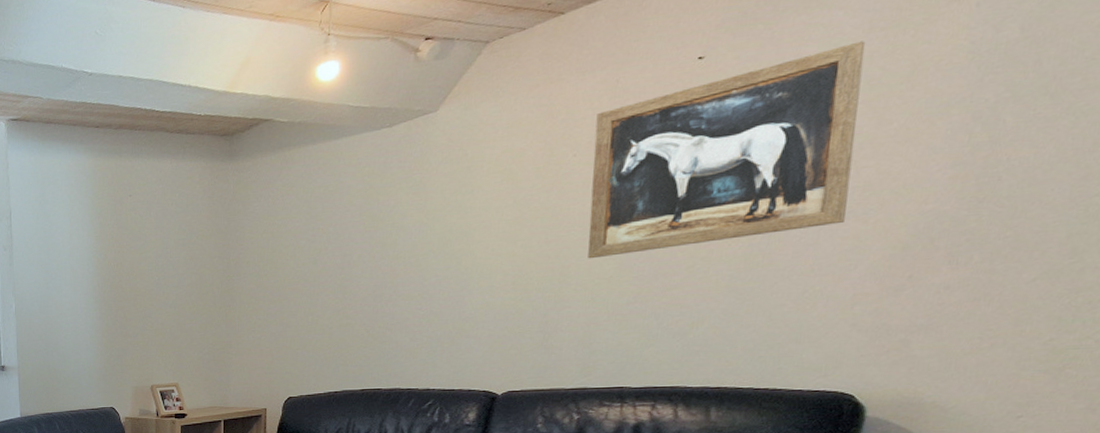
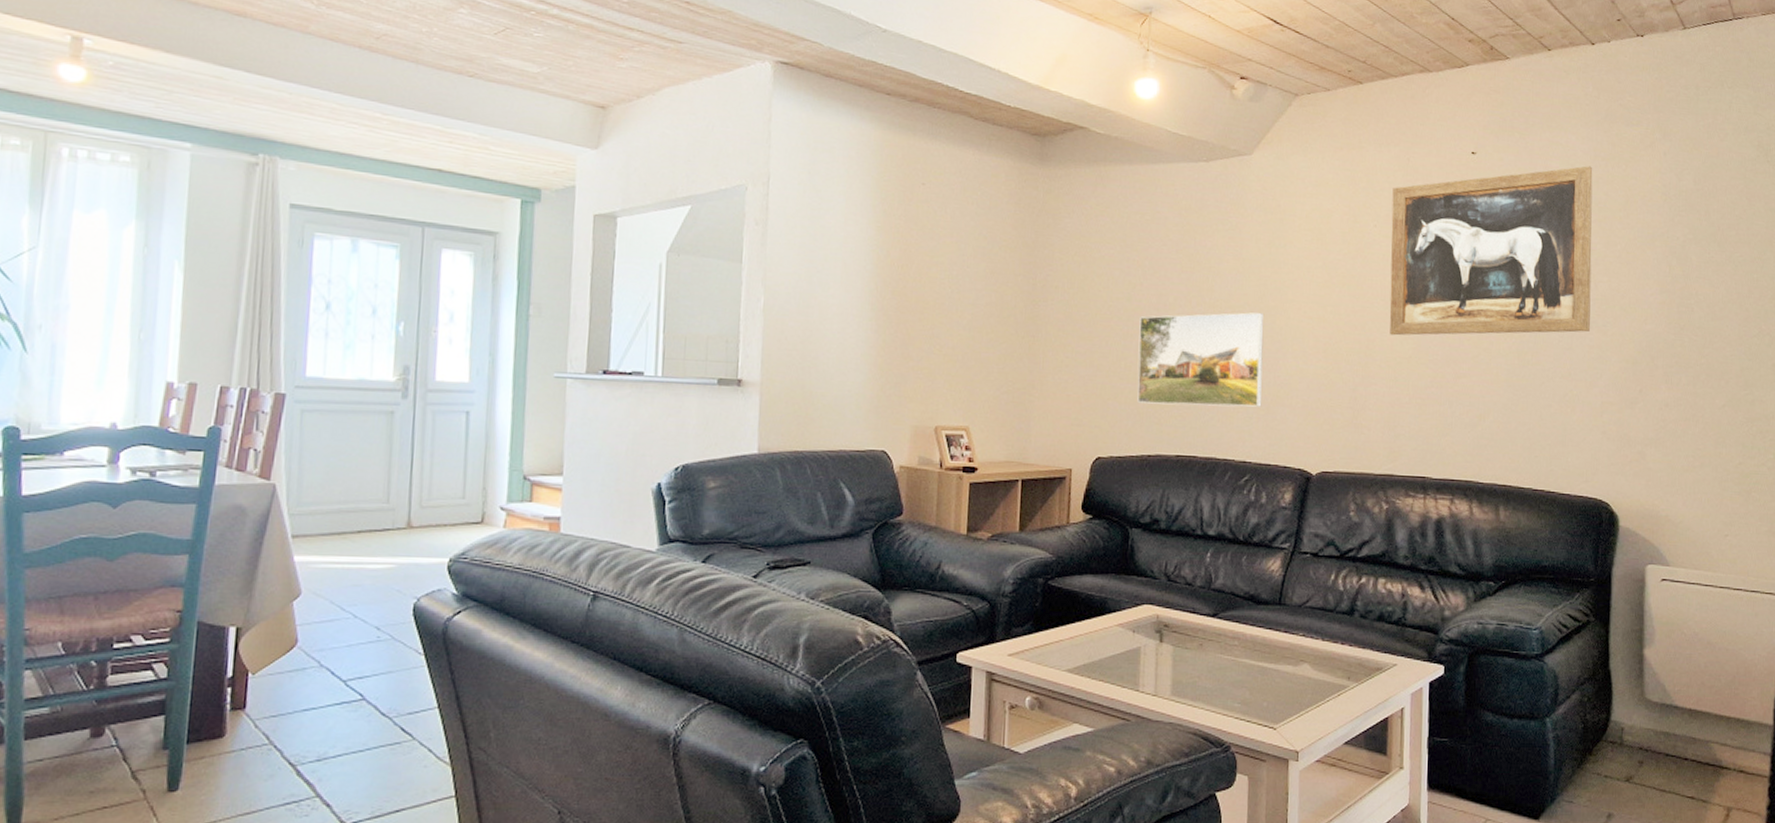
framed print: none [324,256,449,349] -> present [1137,312,1264,407]

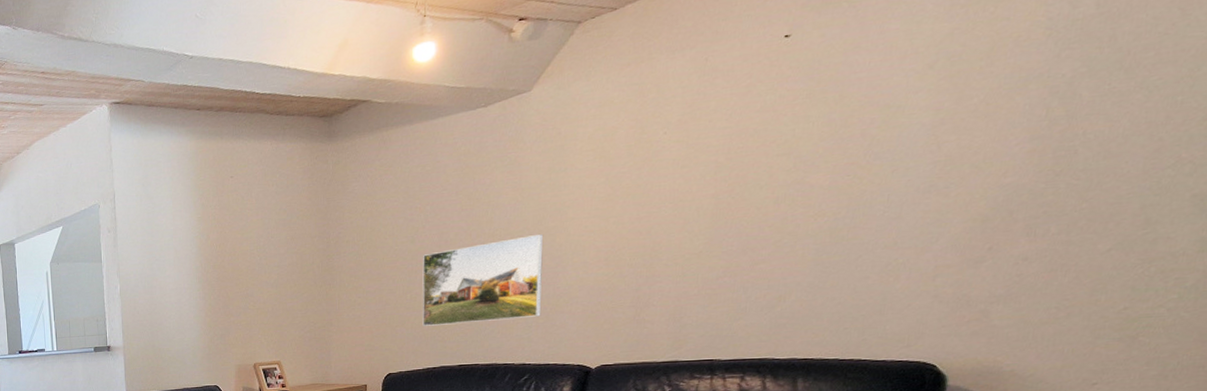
wall art: present [1389,166,1593,336] -> none [678,18,947,235]

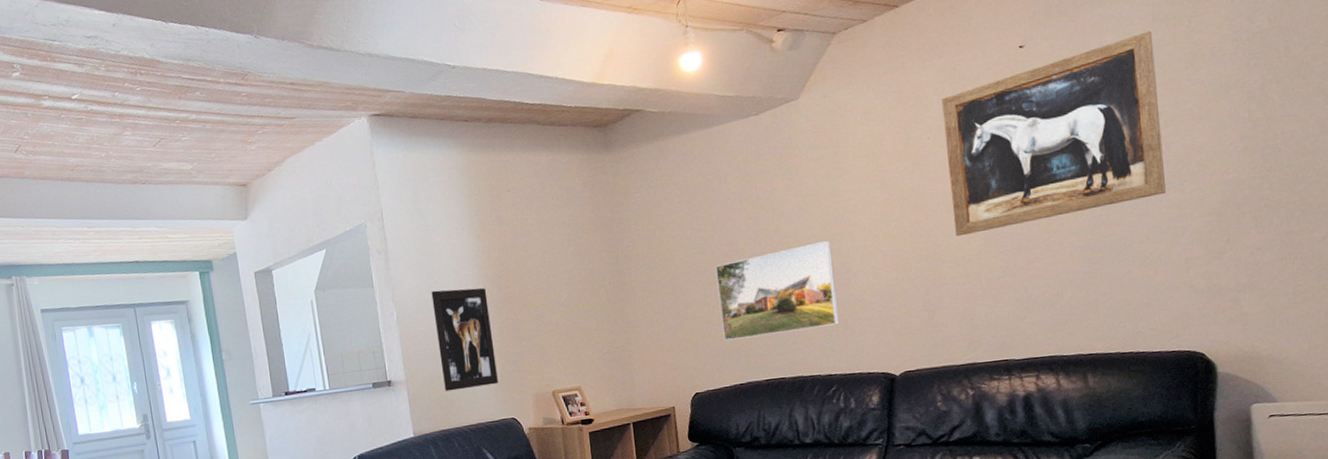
wall art: none [152,266,205,358] -> present [431,288,498,392]
wall art: none [678,18,947,235] -> present [942,31,1167,237]

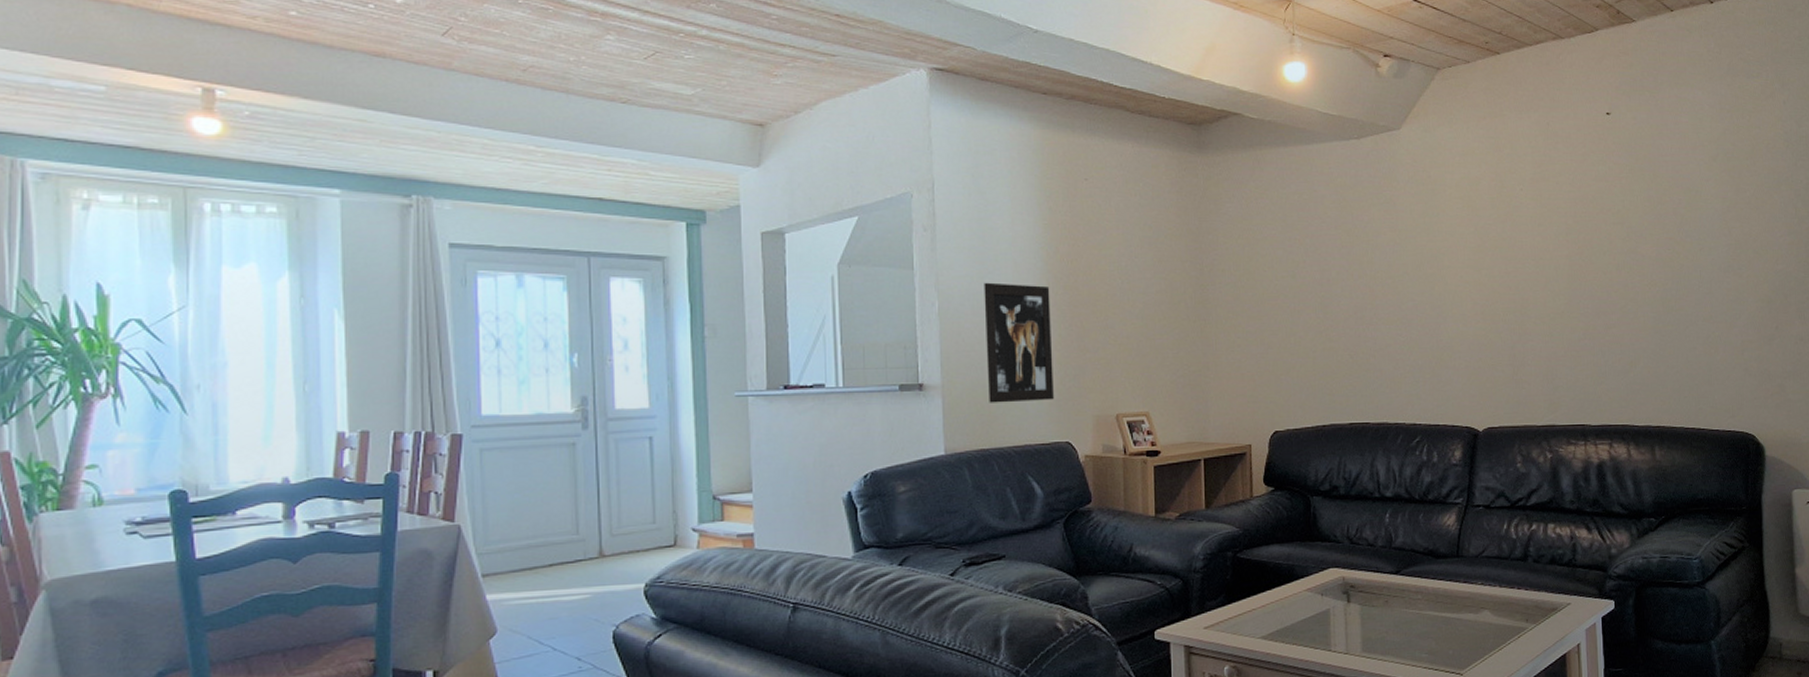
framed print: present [715,240,840,341] -> none [1305,280,1427,376]
wall art: present [942,31,1167,237] -> none [1535,119,1728,293]

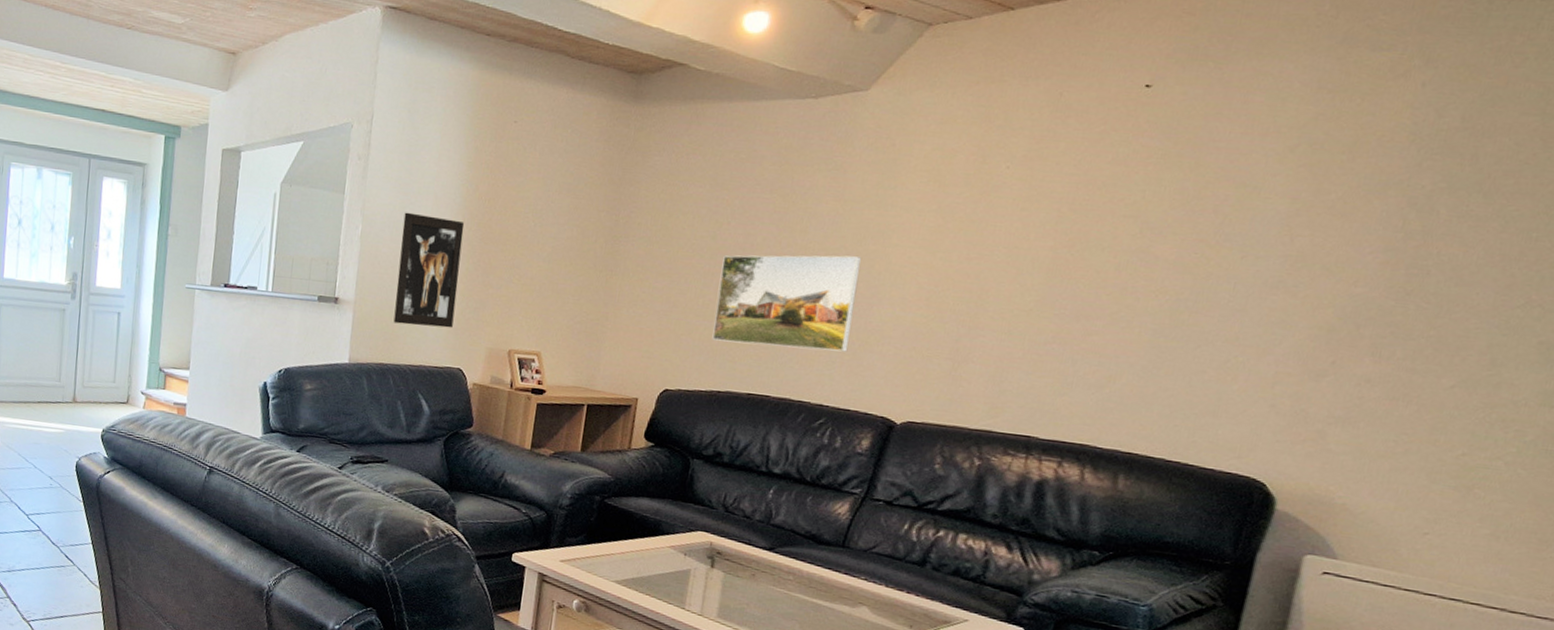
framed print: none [1305,280,1427,376] -> present [712,255,861,352]

